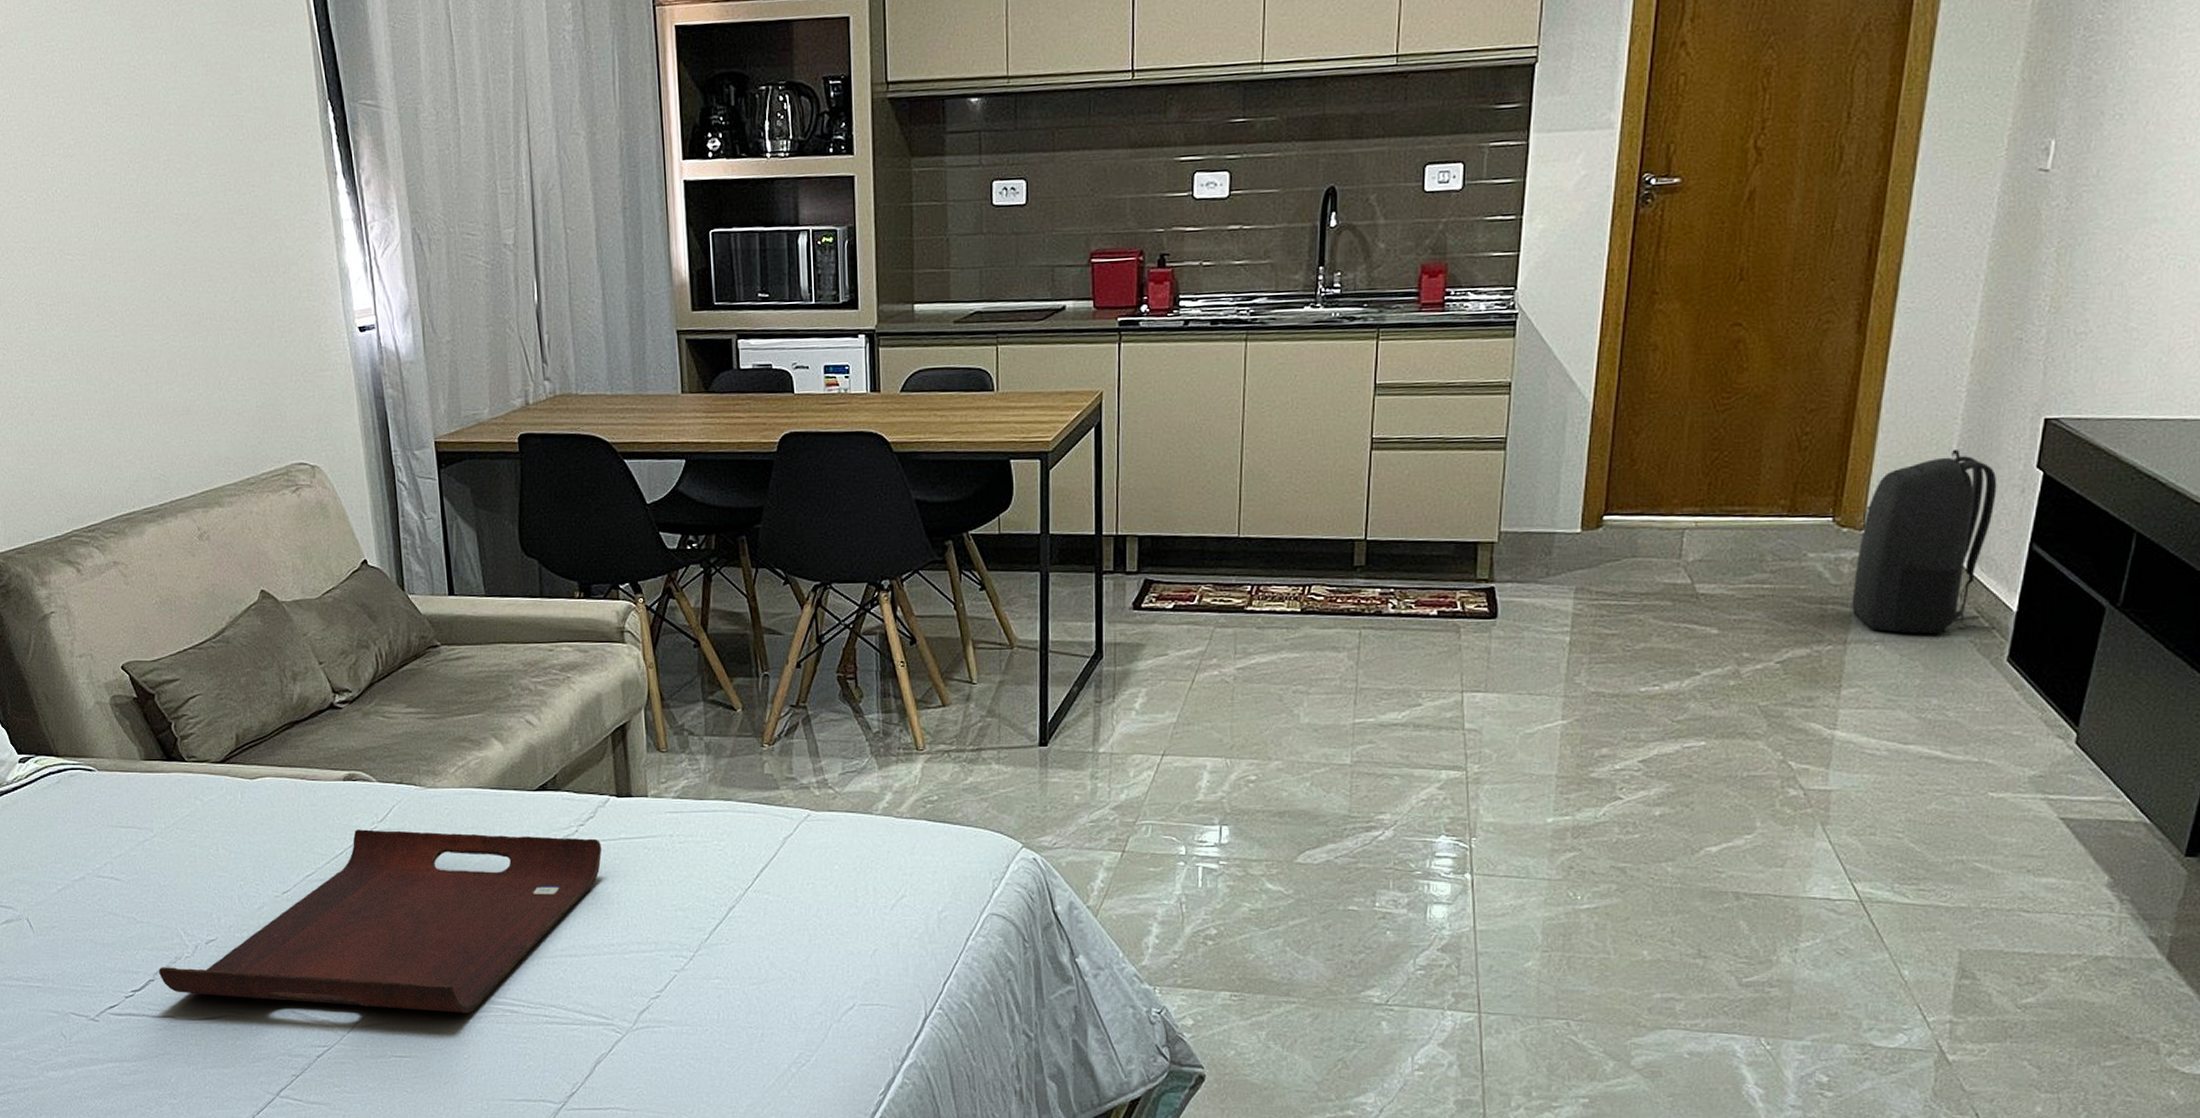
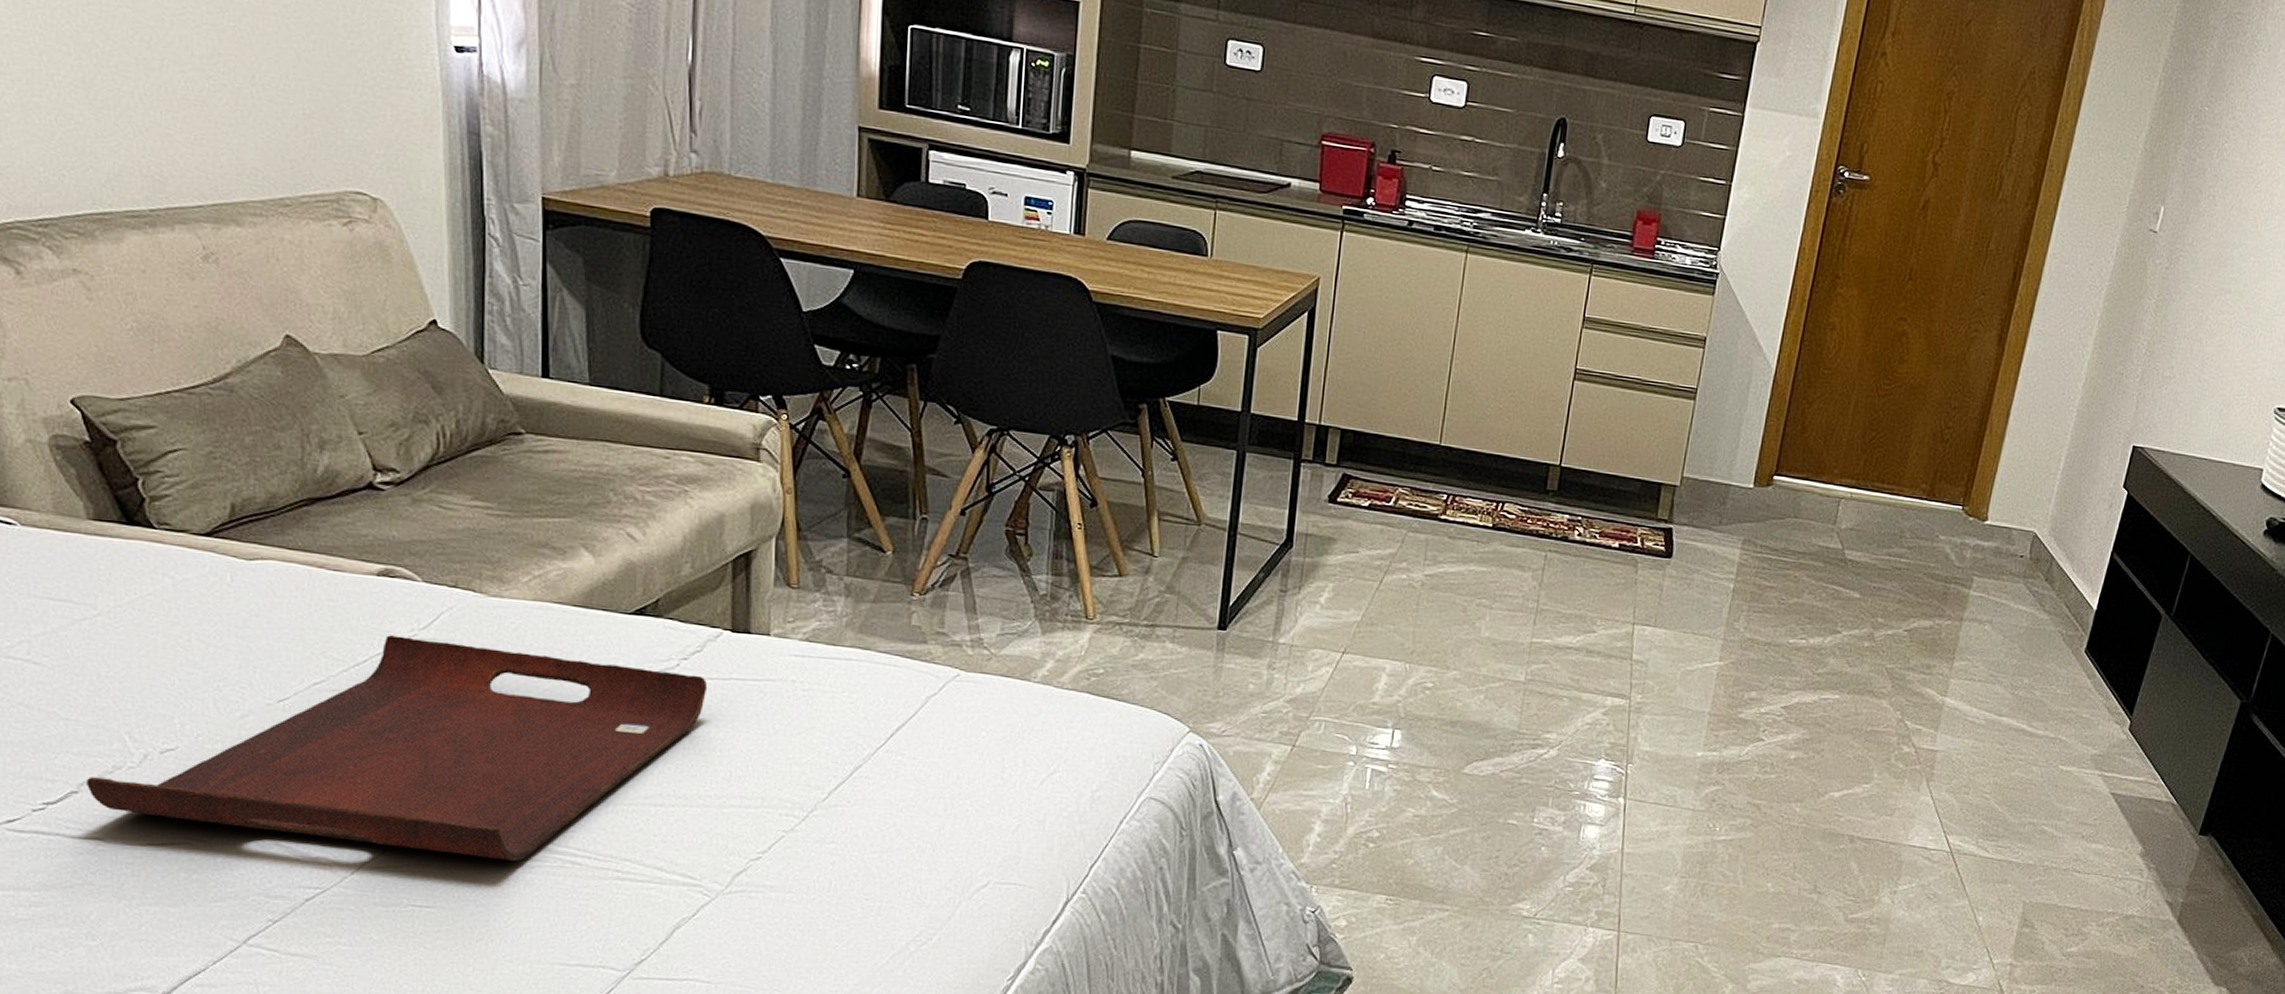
backpack: present [1851,448,1997,635] -> none [1969,460,2093,624]

